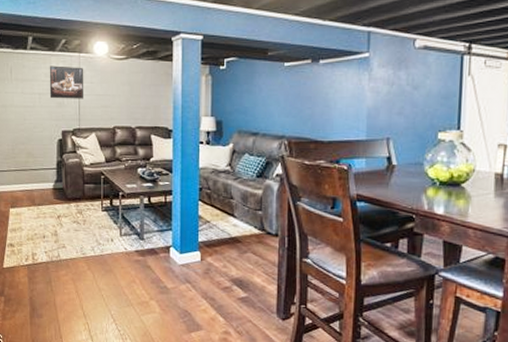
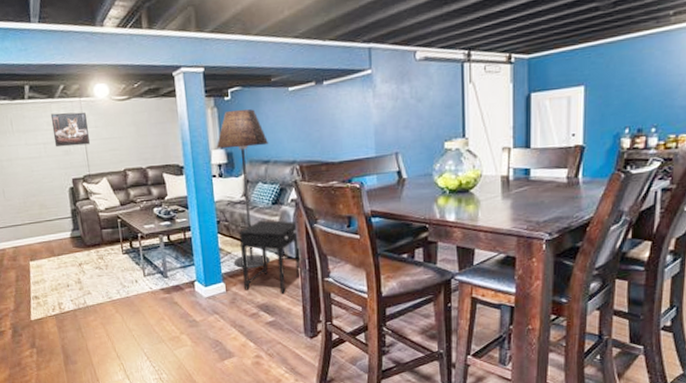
floor lamp: none [206,79,259,240] -> present [216,109,271,268]
side table: none [219,192,281,271] -> present [238,220,302,294]

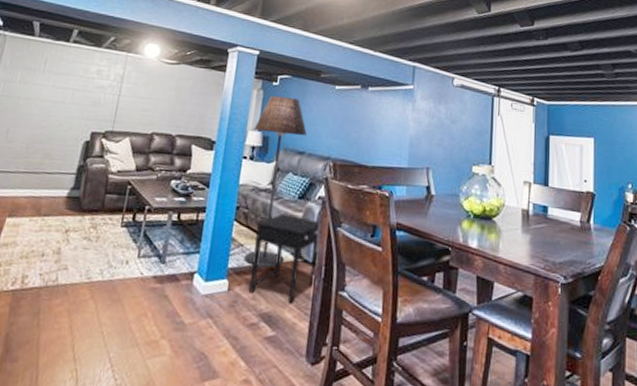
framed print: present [50,111,90,148] -> none [84,61,130,100]

